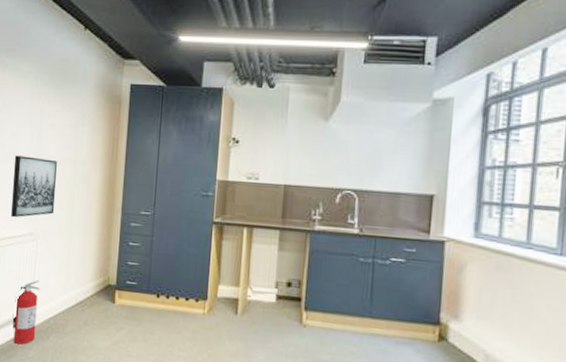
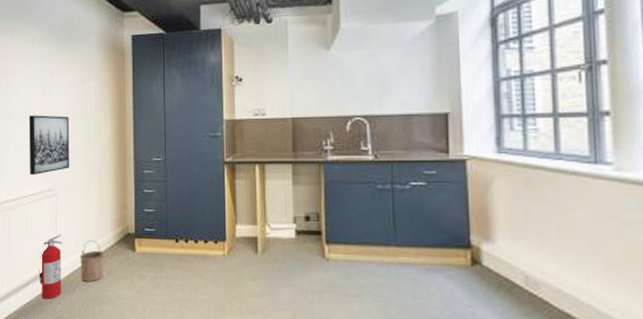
bucket: none [56,288,83,331] -> present [79,240,105,282]

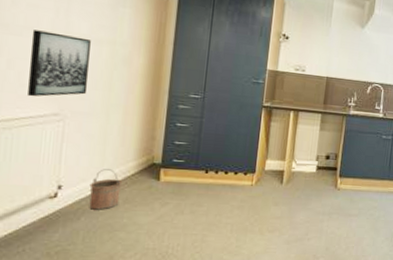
fire extinguisher: present [39,234,63,299] -> none [29,161,68,229]

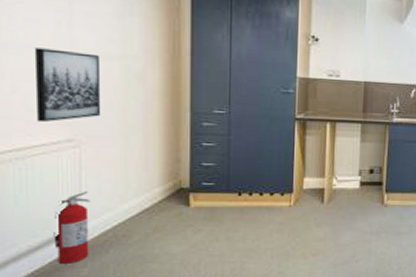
fire extinguisher: none [29,161,68,229] -> present [53,190,90,264]
bucket: present [89,169,123,210] -> none [115,197,150,241]

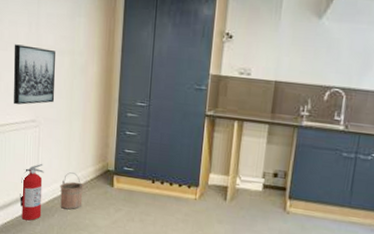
bucket: none [115,197,150,241] -> present [60,172,84,210]

